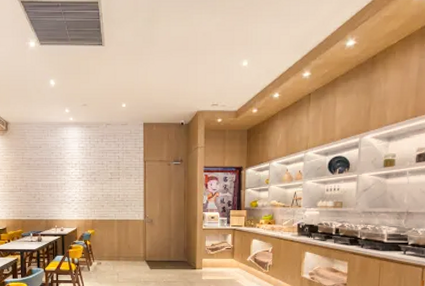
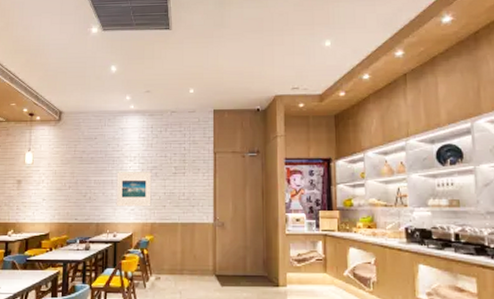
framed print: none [61,177,92,206] -> present [116,172,152,207]

